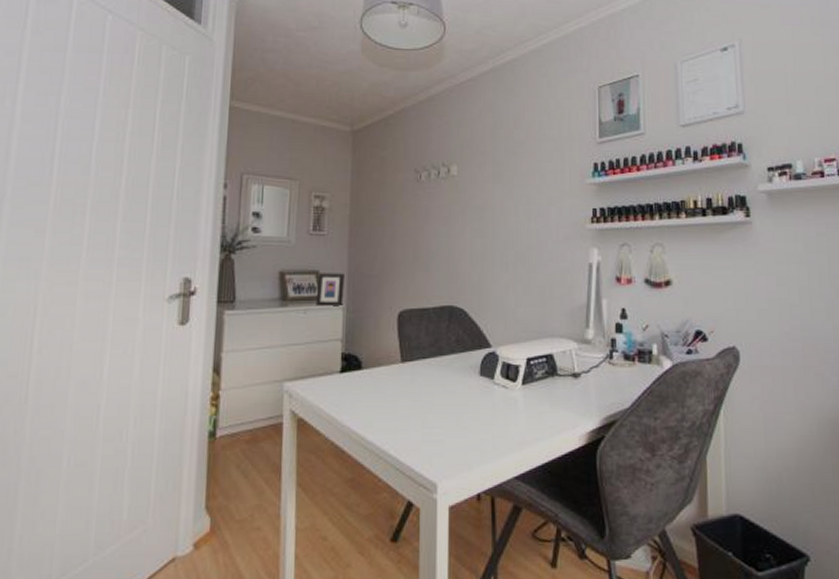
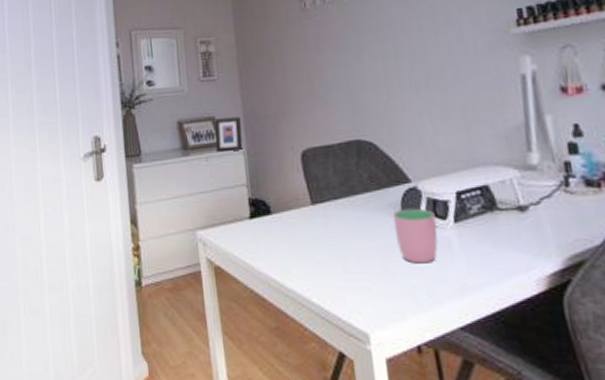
cup: none [471,370,508,420] -> present [392,208,438,264]

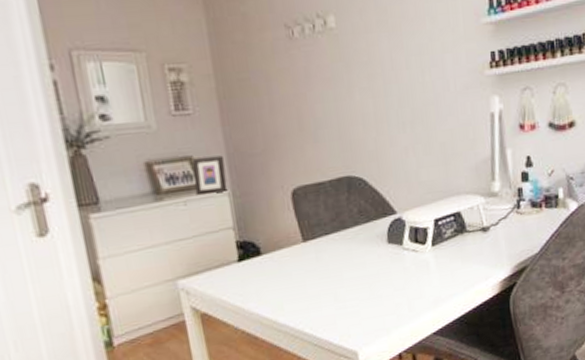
cup: present [392,208,438,264] -> none [379,236,418,286]

